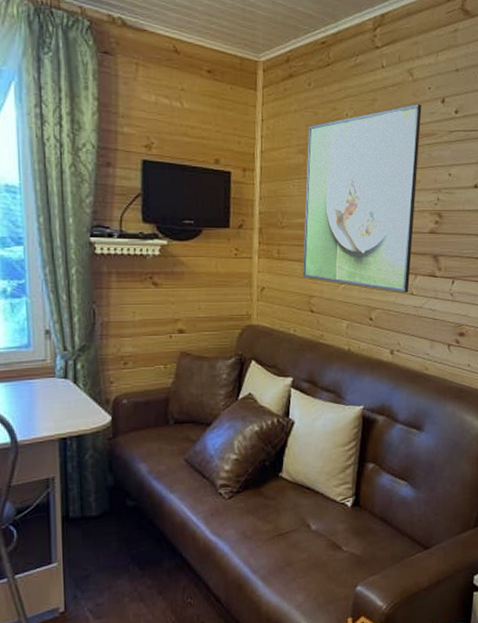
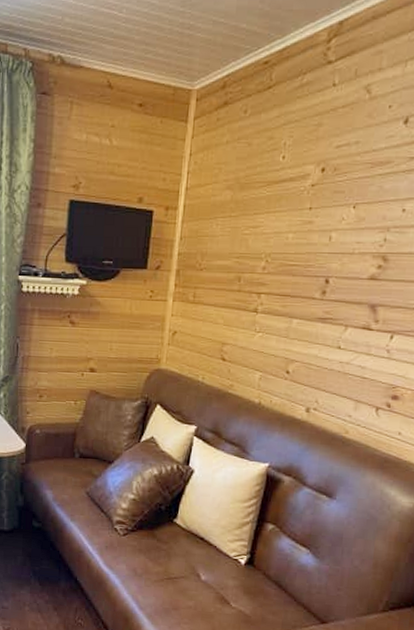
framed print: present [302,103,422,293] -> none [217,126,378,347]

